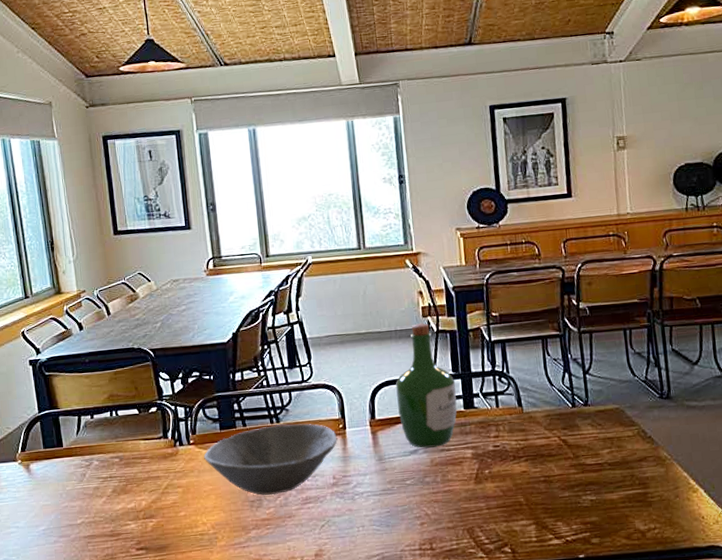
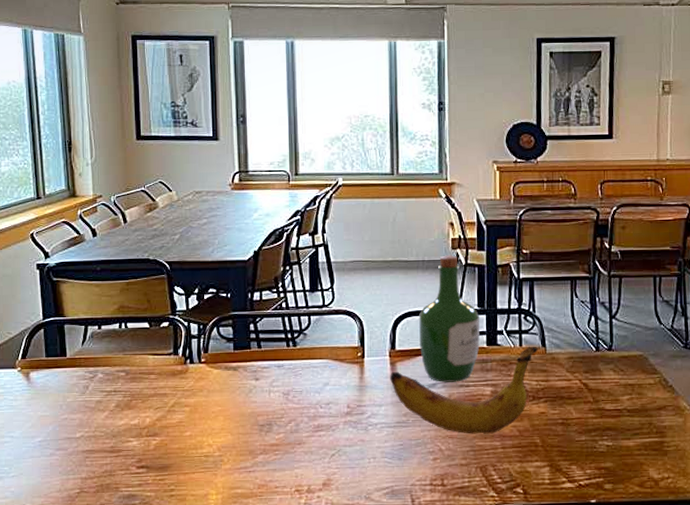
bowl: present [204,423,338,496] -> none [215,348,355,421]
banana: none [372,407,516,497] -> present [390,346,539,434]

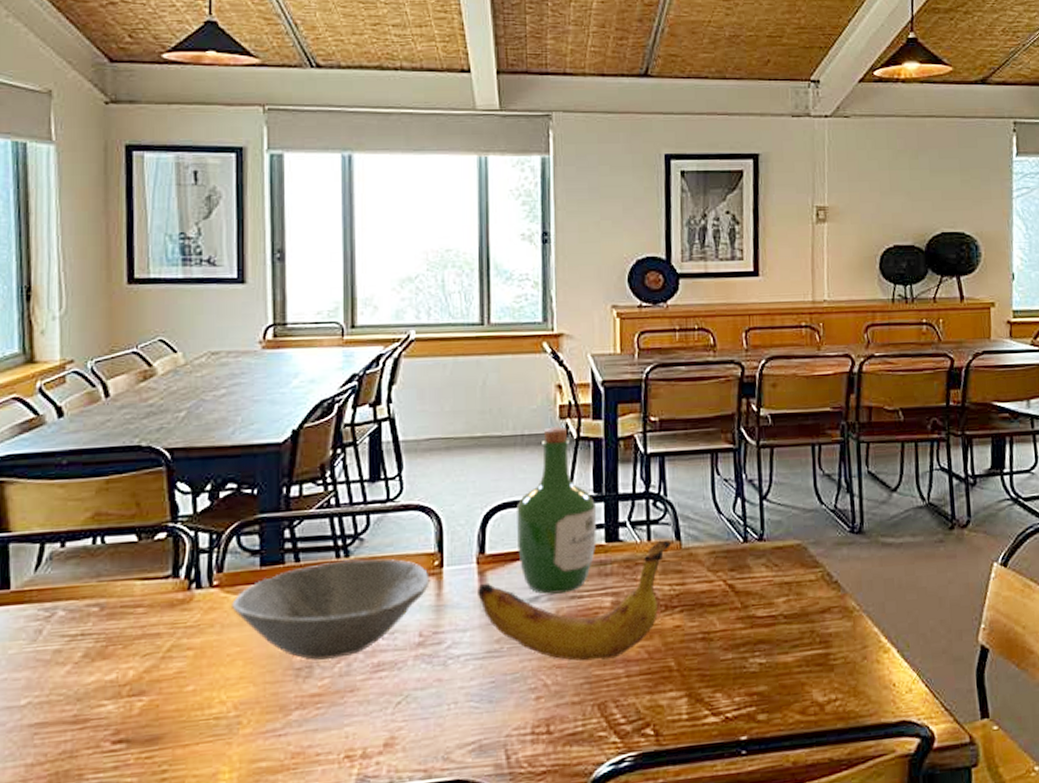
bowl: none [215,348,355,421] -> present [232,558,430,661]

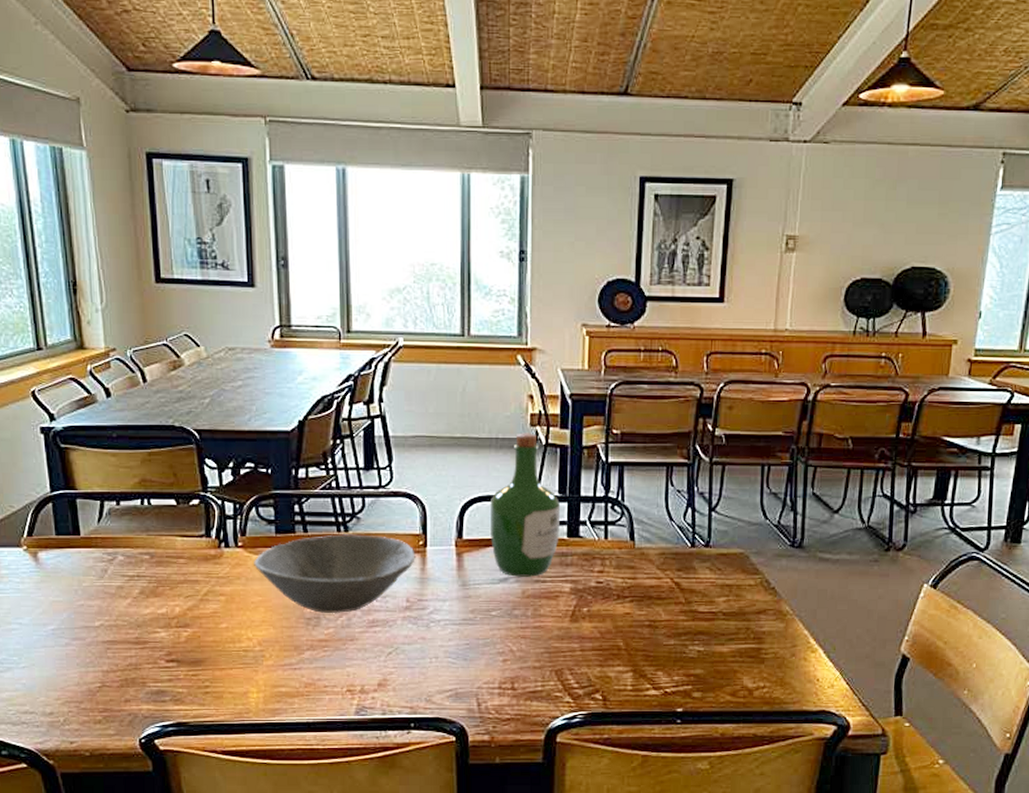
banana: present [478,540,672,661] -> none [456,539,627,635]

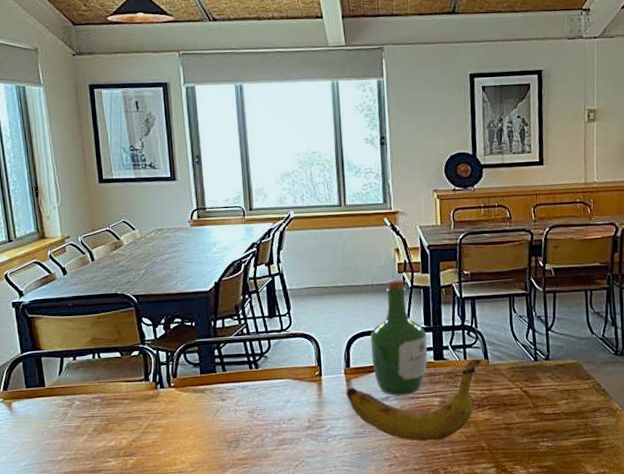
bowl: present [254,534,415,614] -> none [184,370,313,437]
banana: none [456,539,627,635] -> present [346,359,482,442]

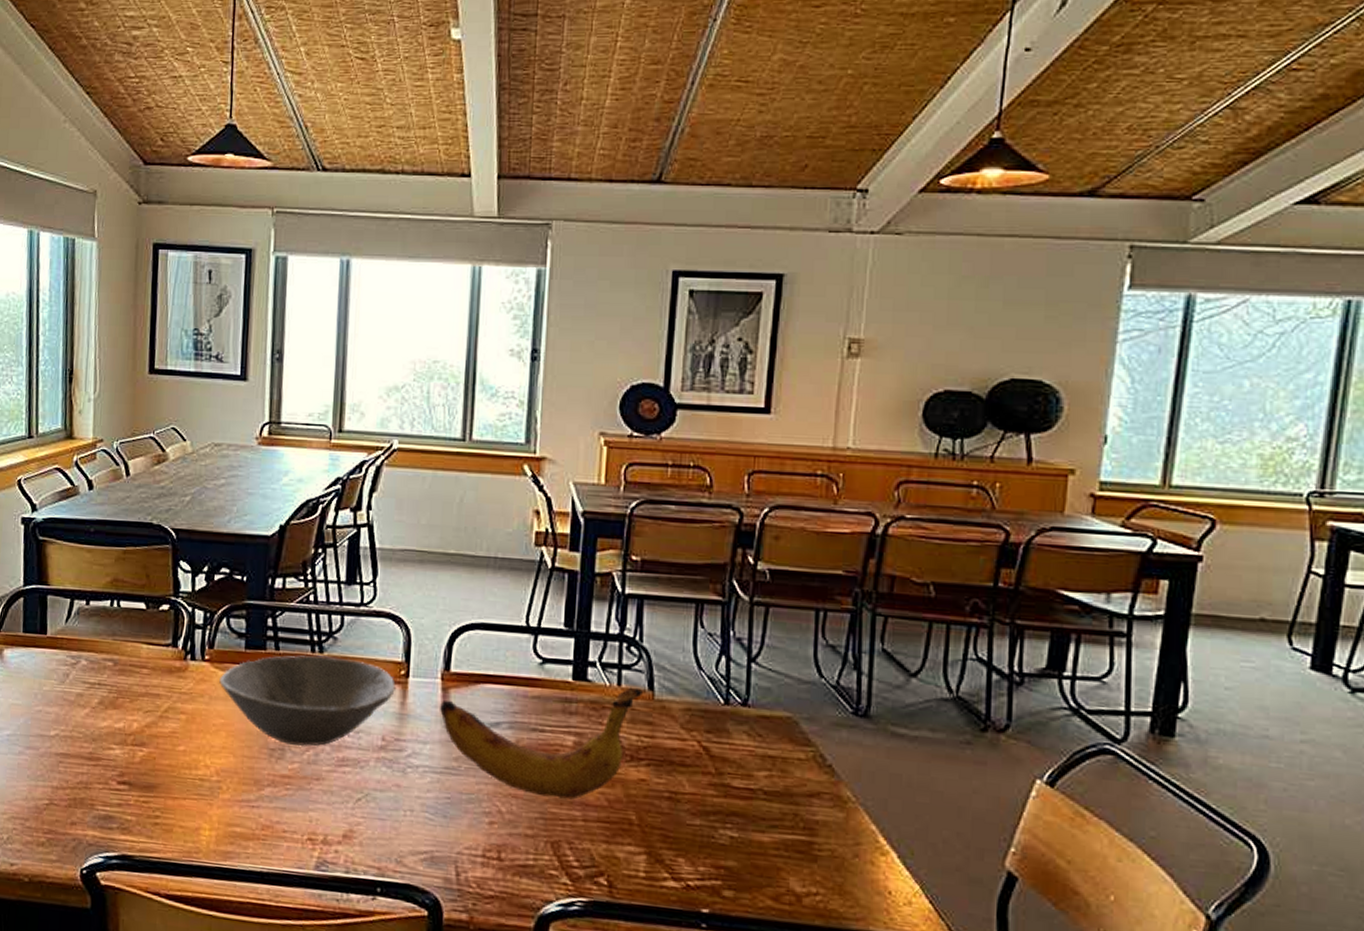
bowl: none [184,370,313,437] -> present [219,654,396,747]
wine bottle: present [370,278,428,396] -> none [482,553,567,724]

